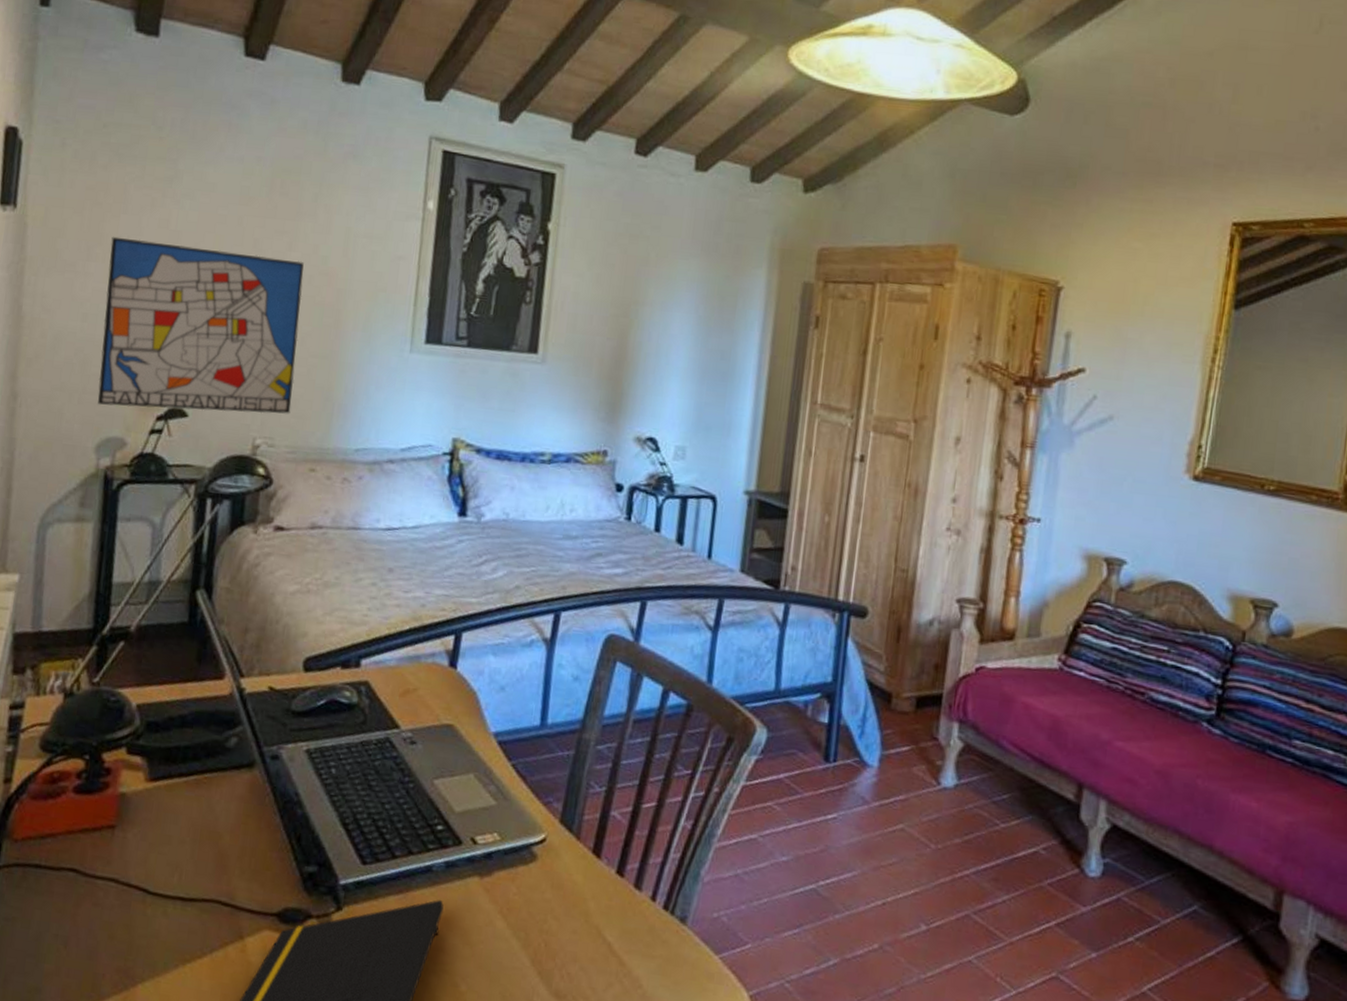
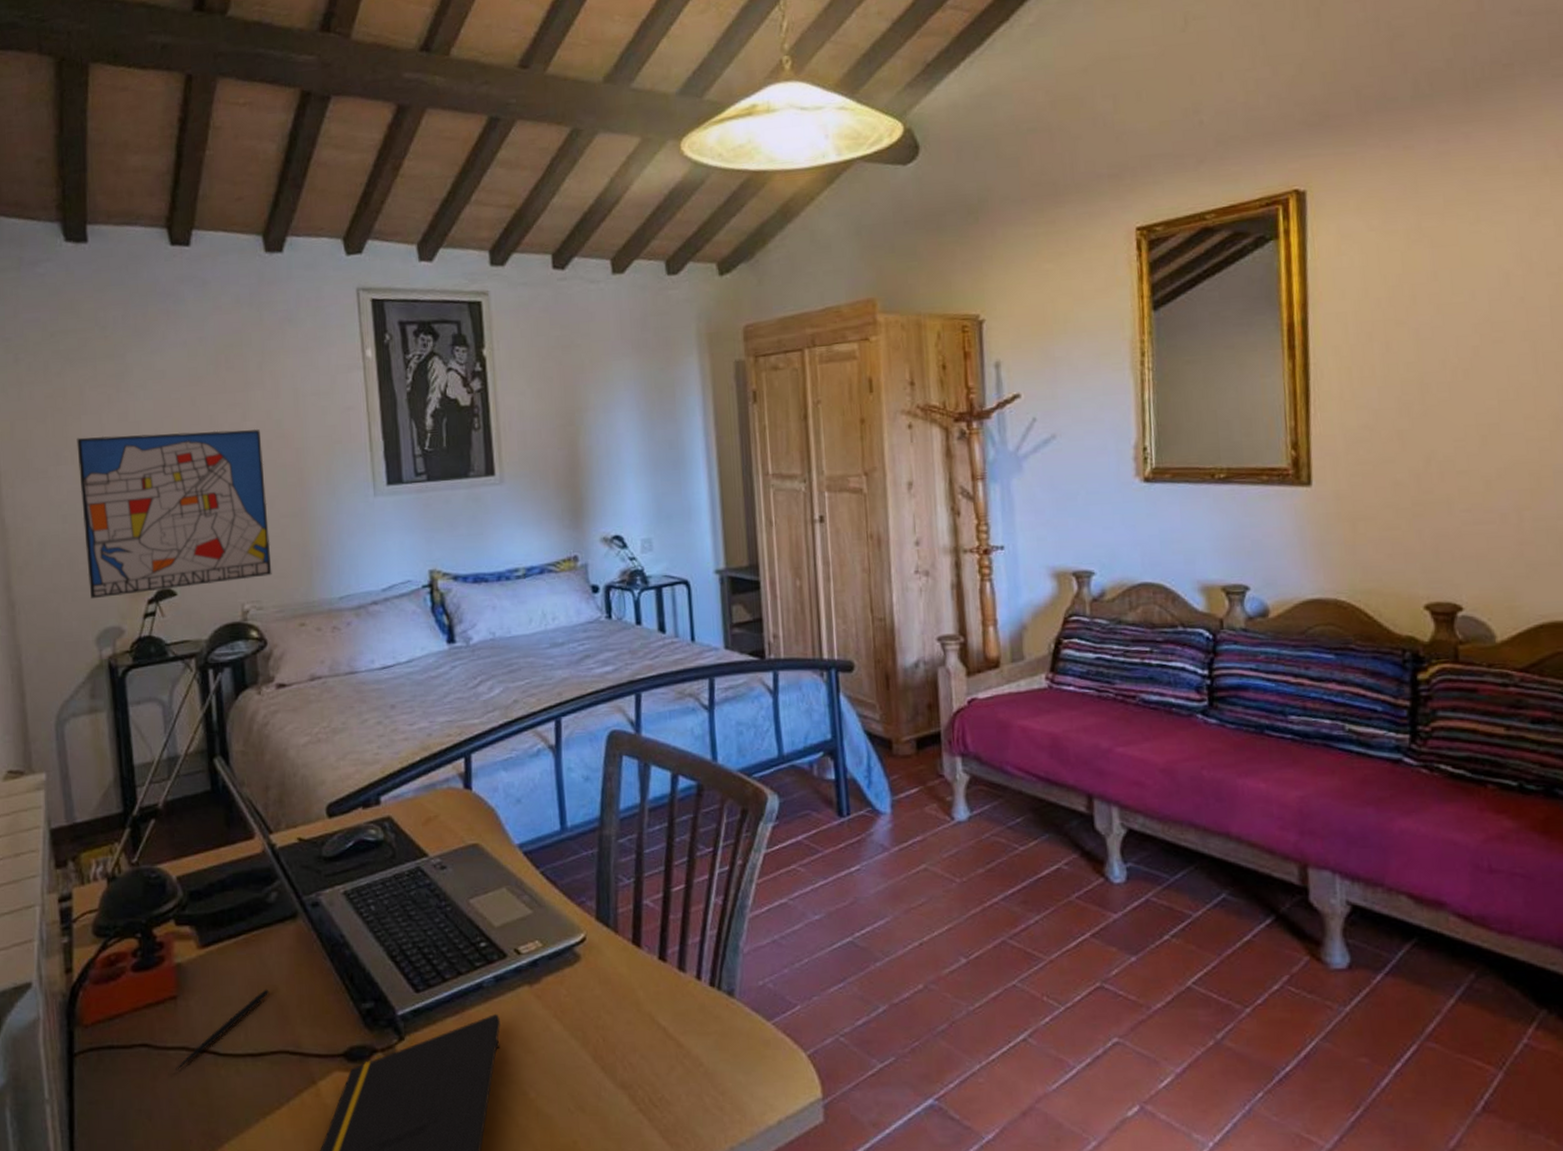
pen: none [101,834,212,902] -> present [176,989,270,1071]

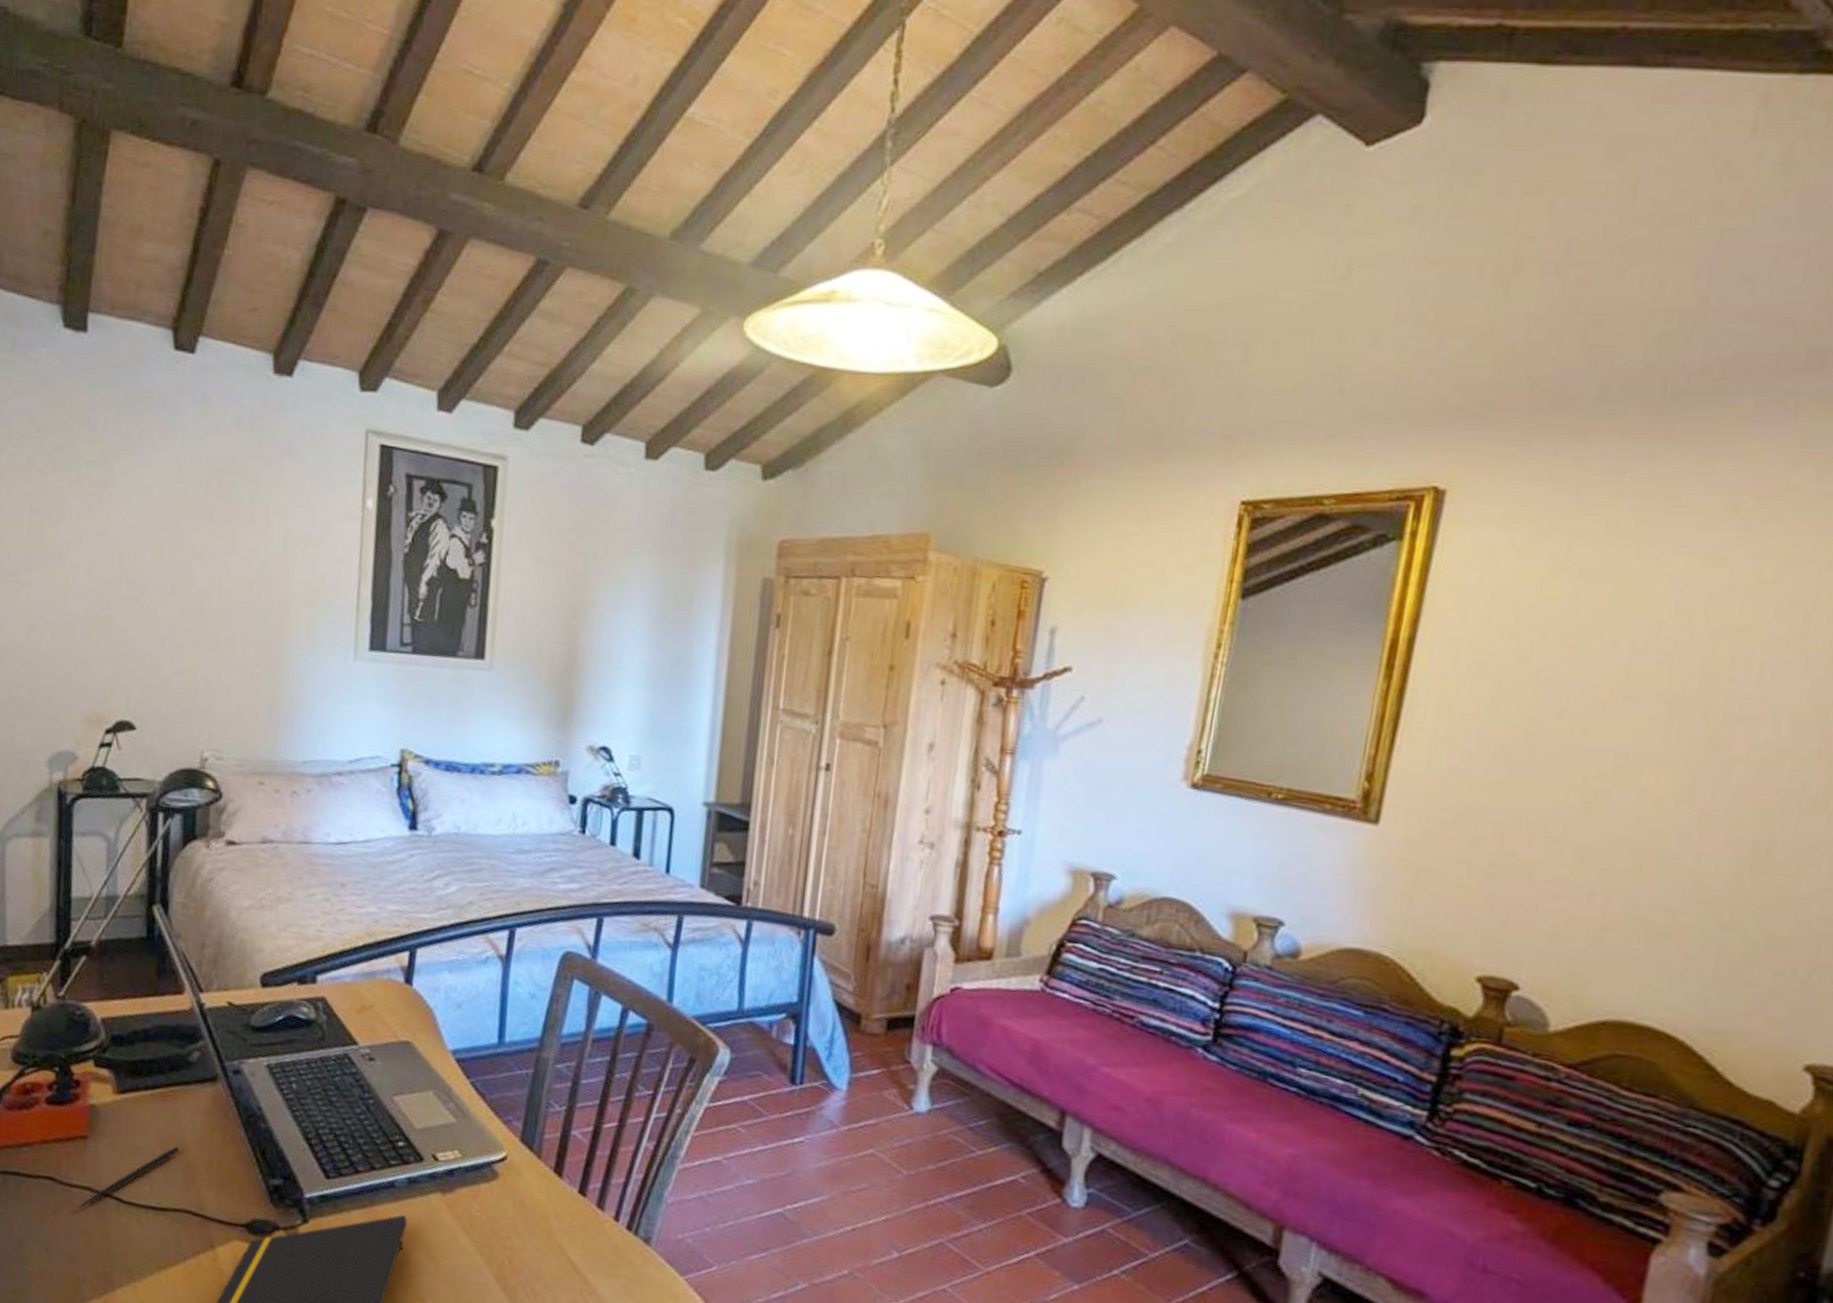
wall art: present [76,428,272,599] -> none [47,544,244,726]

